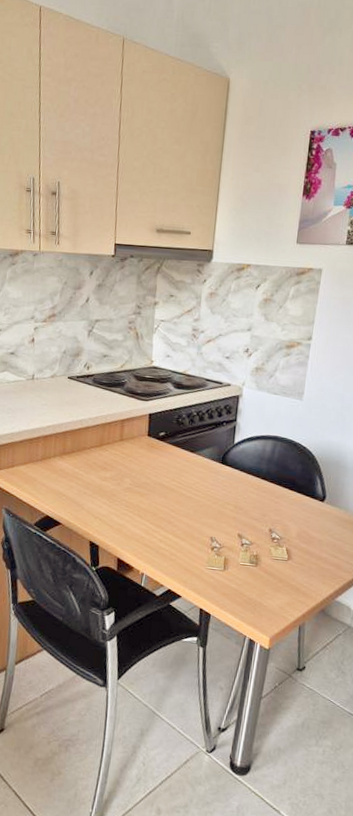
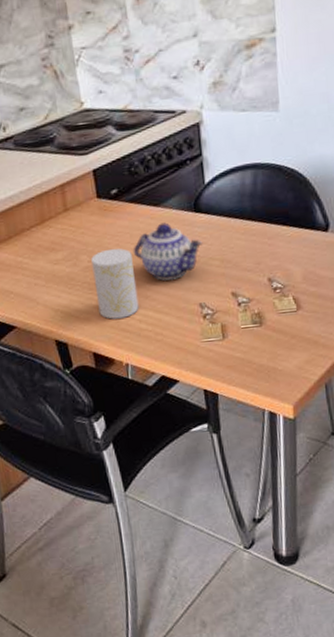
cup: none [129,478,166,536] -> present [91,248,139,319]
teapot: none [166,466,224,514] -> present [133,222,203,281]

